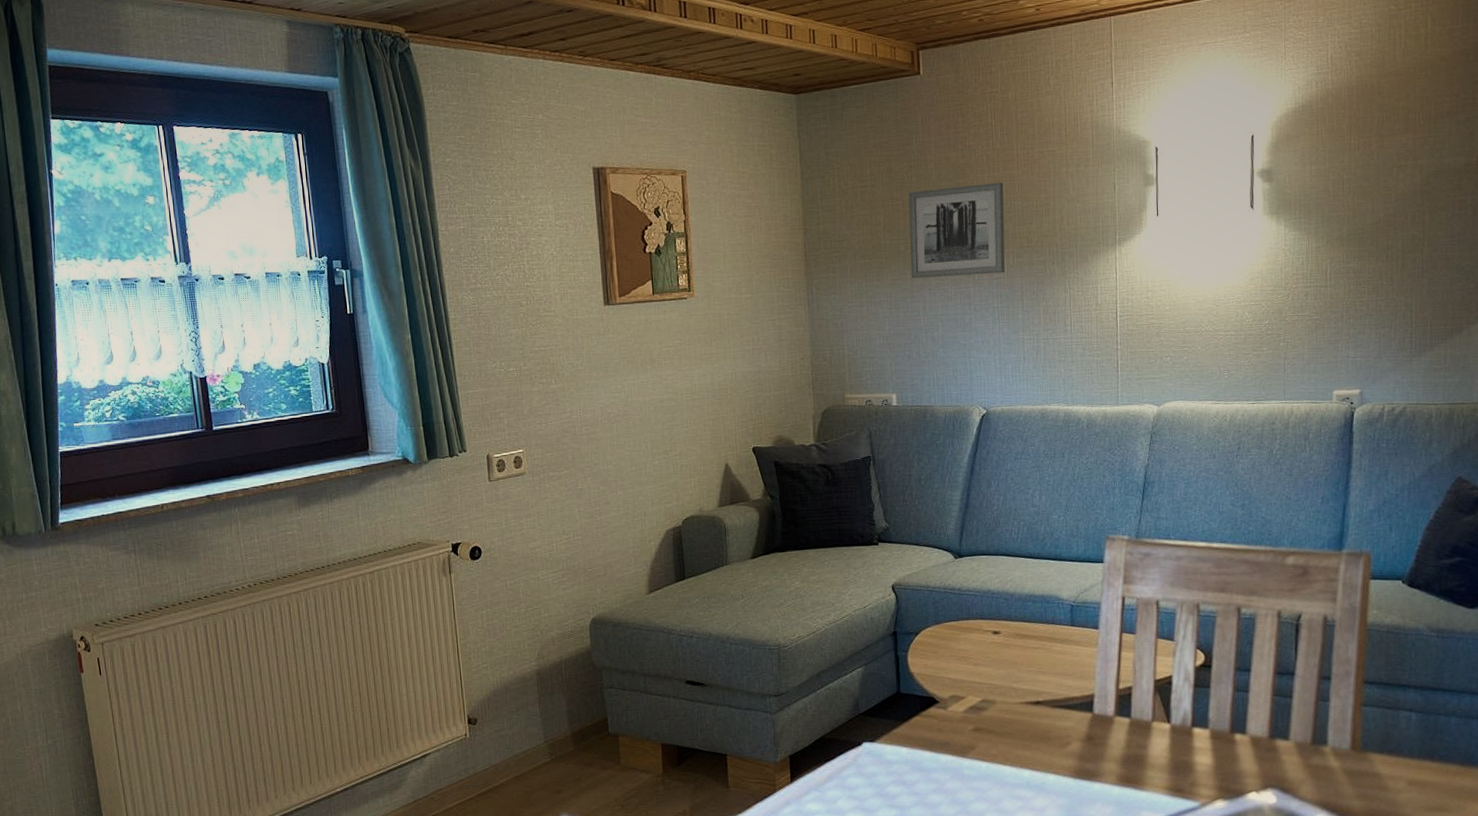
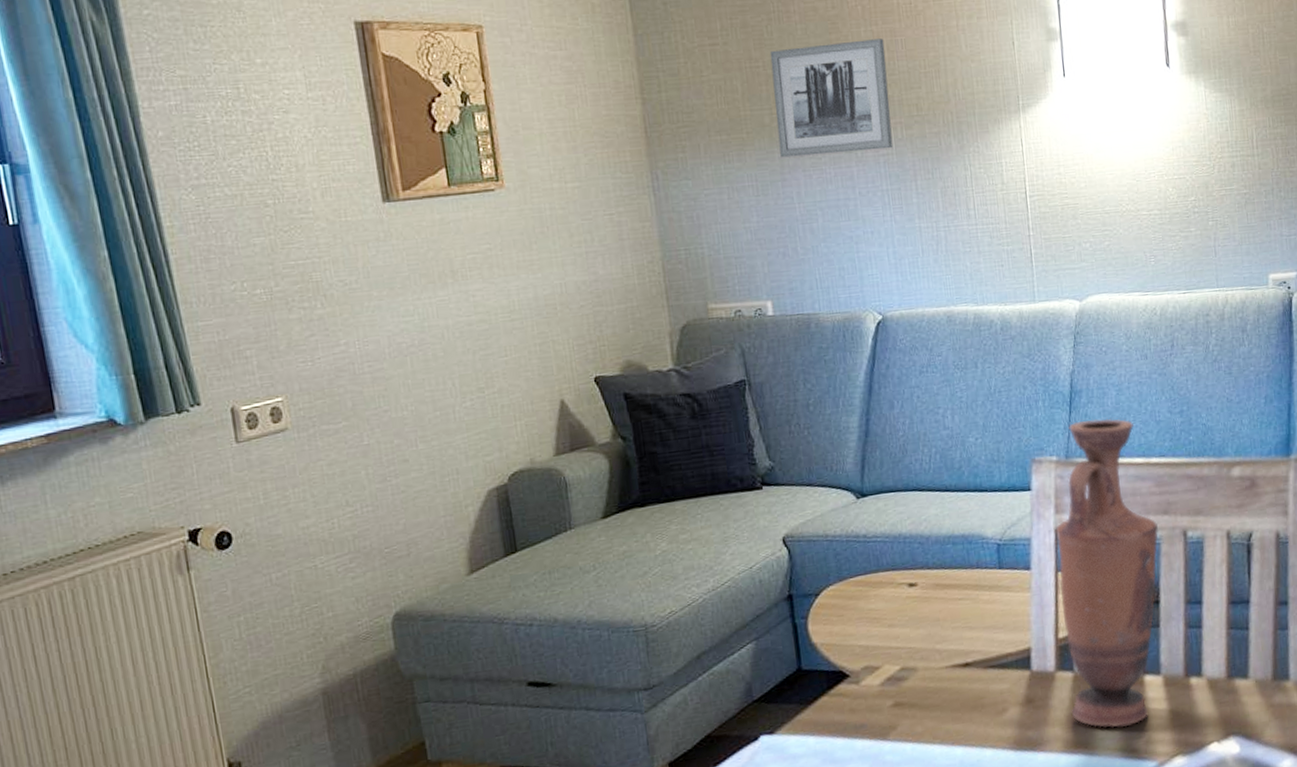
vase: none [1122,506,1215,769] -> present [1055,418,1158,728]

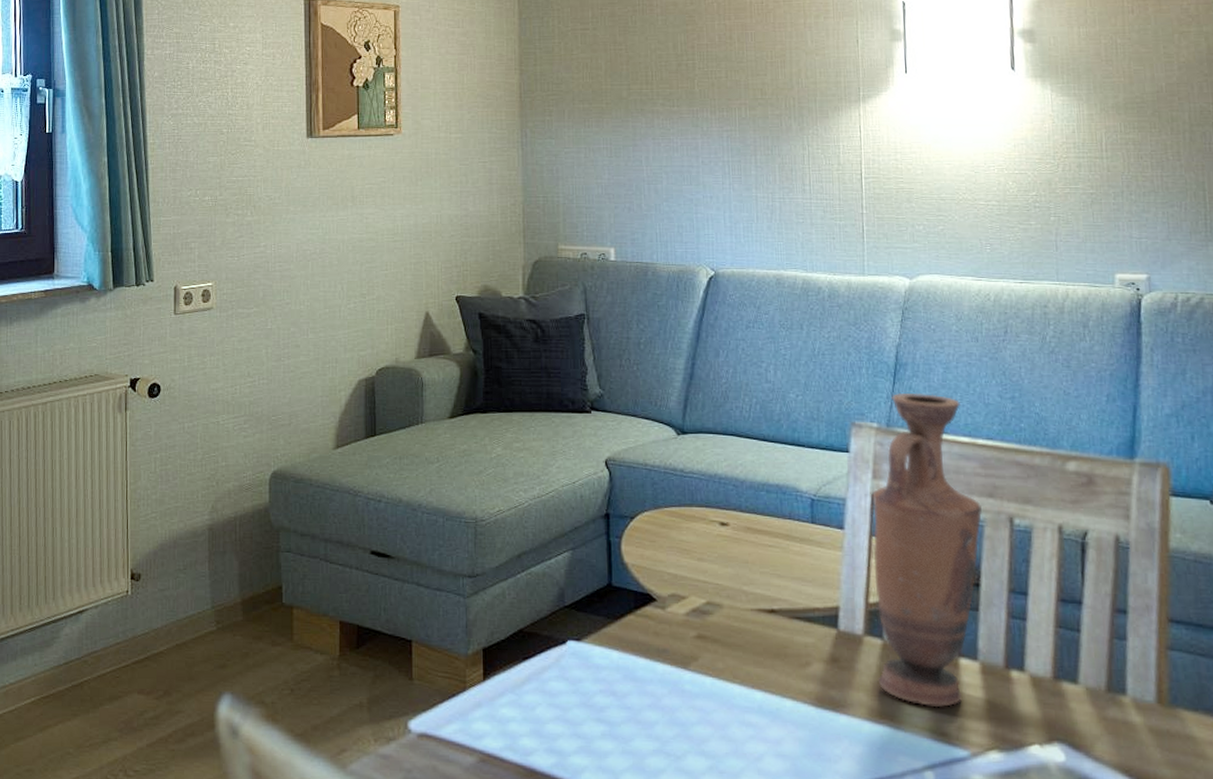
wall art: present [769,38,893,158] -> none [632,31,737,127]

